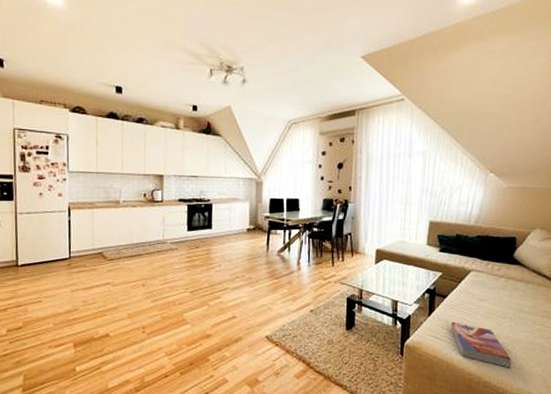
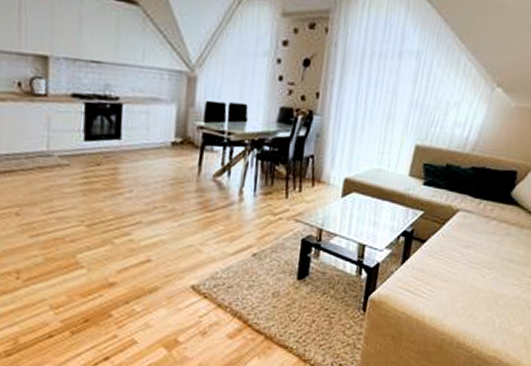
textbook: present [450,321,512,368] -> none [426,271,493,327]

